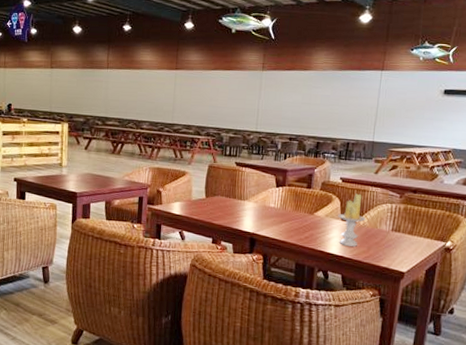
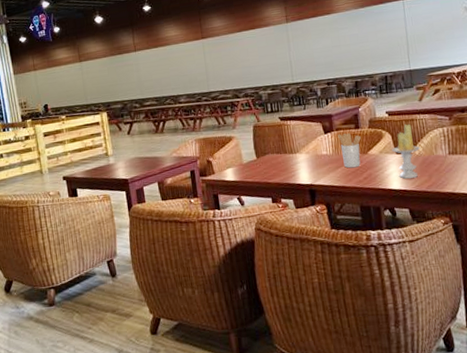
utensil holder: none [288,190,312,226] -> present [337,133,362,168]

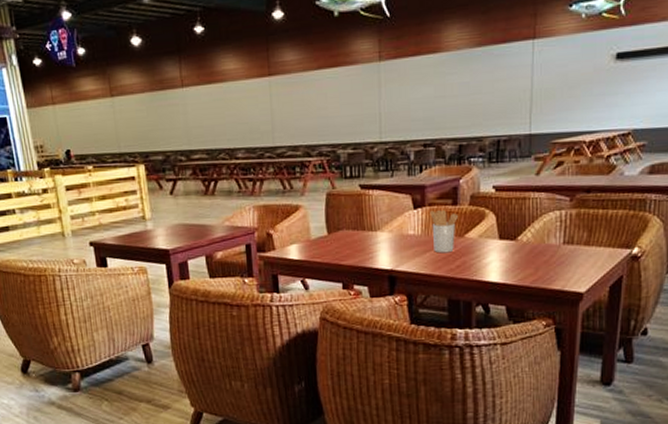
candle: present [391,124,421,179] -> none [493,203,530,270]

